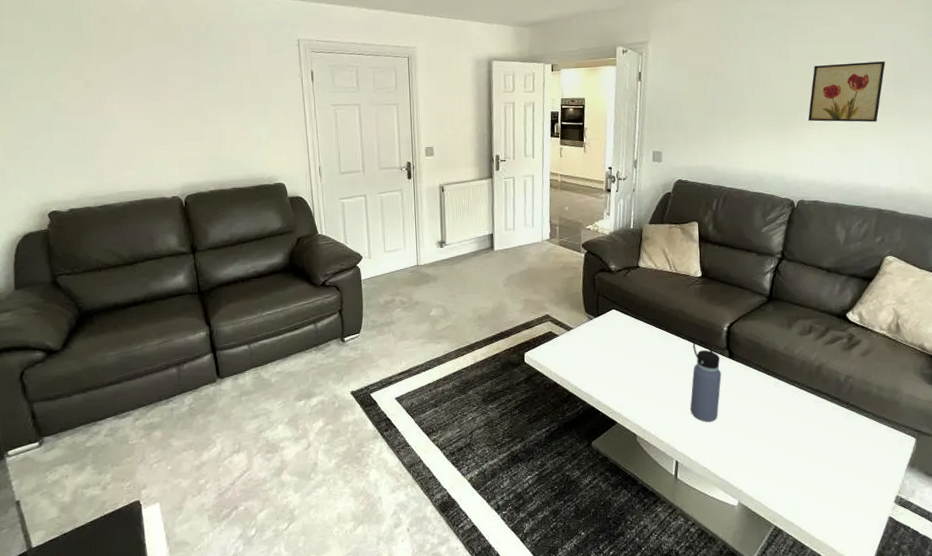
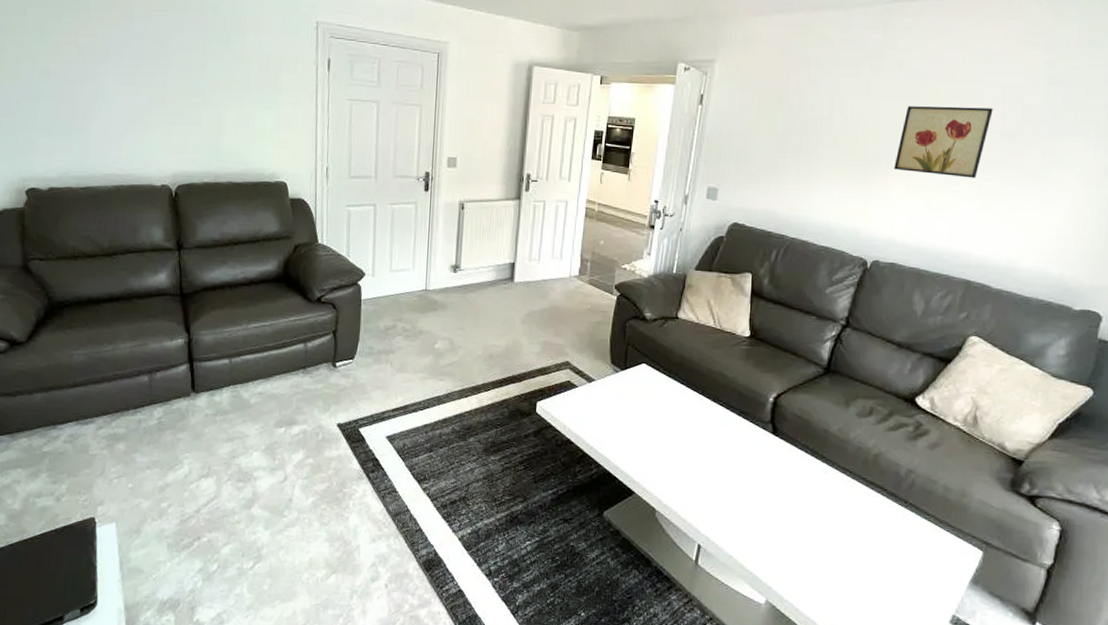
water bottle: present [690,339,722,422] -> none [720,408,761,504]

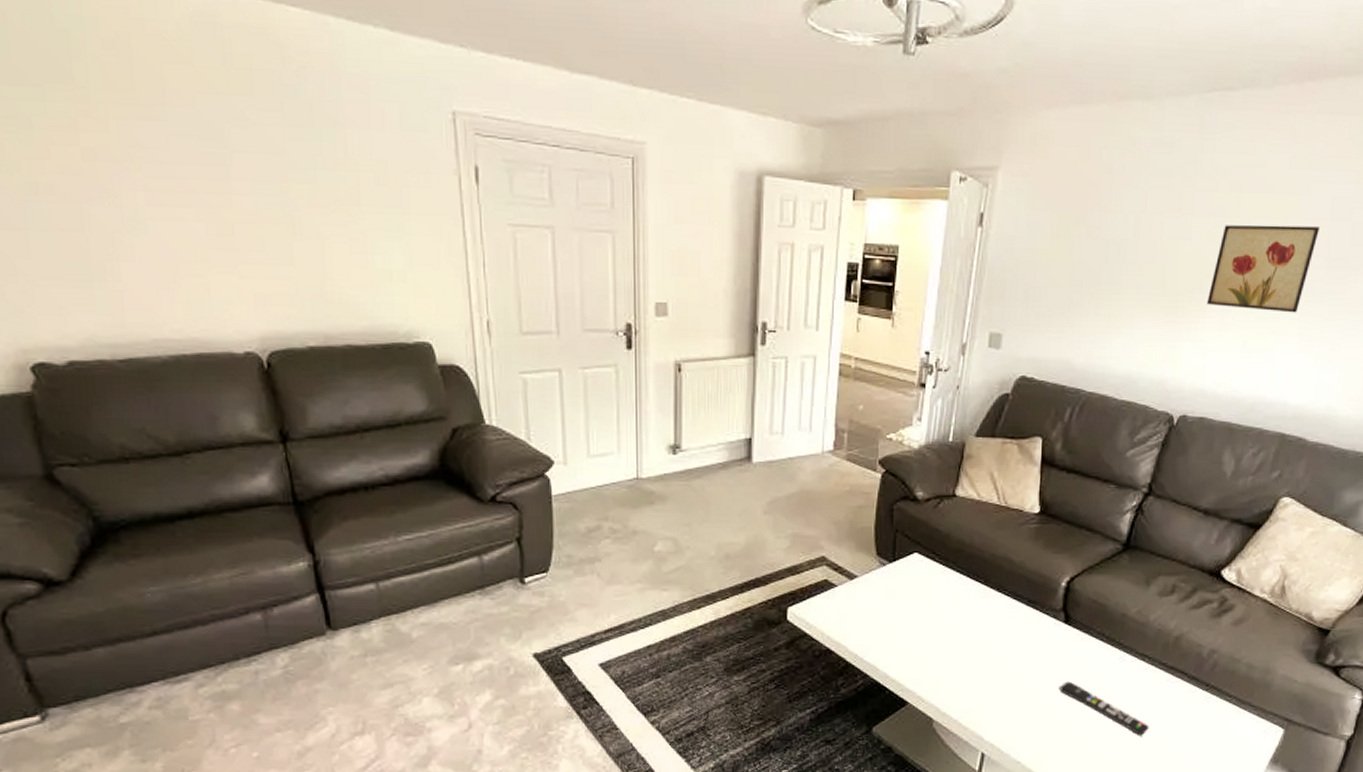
remote control: none [768,486,852,544] -> present [1059,681,1149,736]

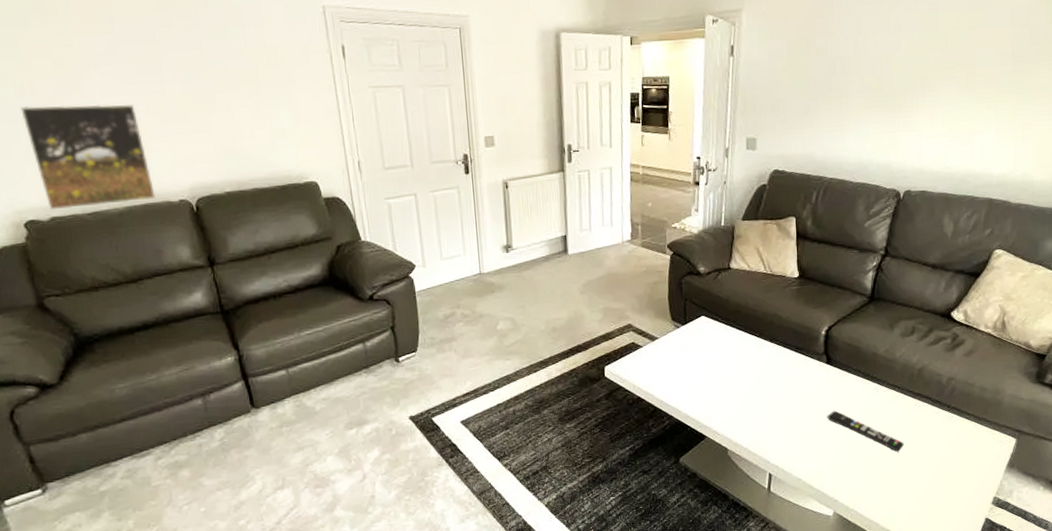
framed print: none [31,208,213,352] -> present [20,103,156,211]
wall art: present [1207,225,1320,313] -> none [918,32,1004,102]

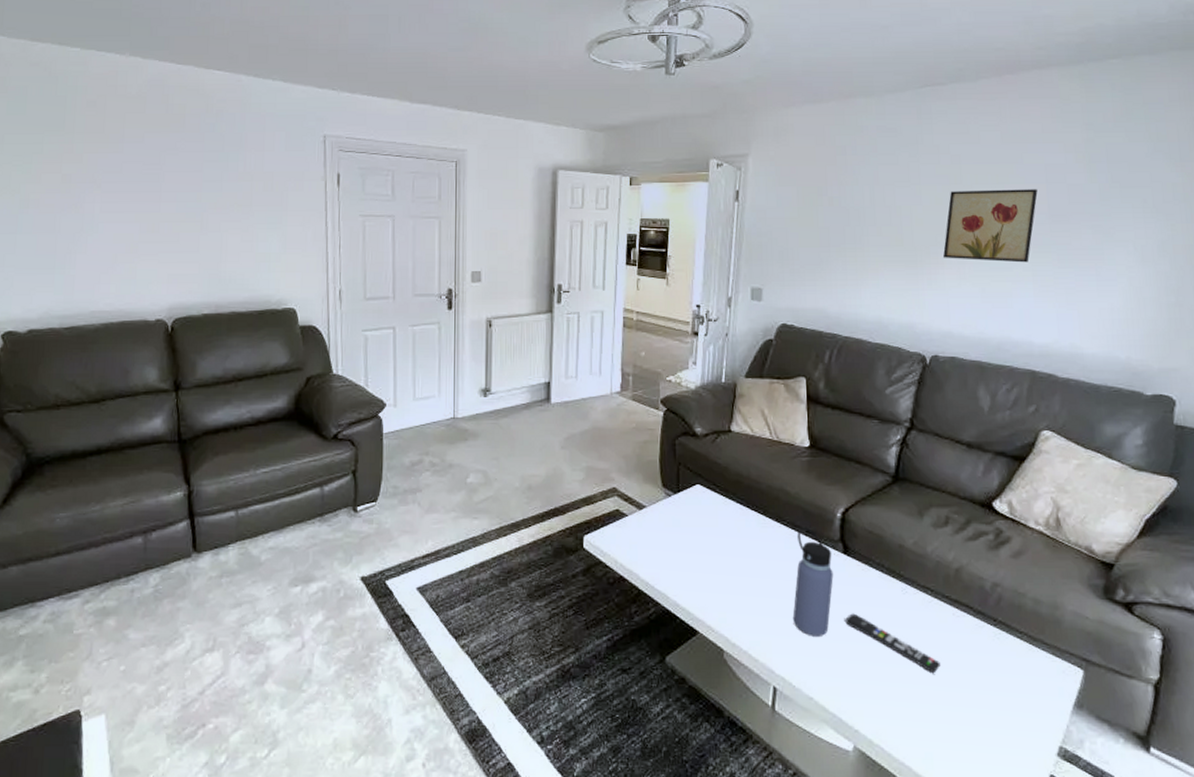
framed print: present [20,103,156,211] -> none [21,218,134,323]
water bottle: none [784,344,819,432] -> present [792,527,834,636]
wall art: none [918,32,1004,102] -> present [943,189,1038,263]

